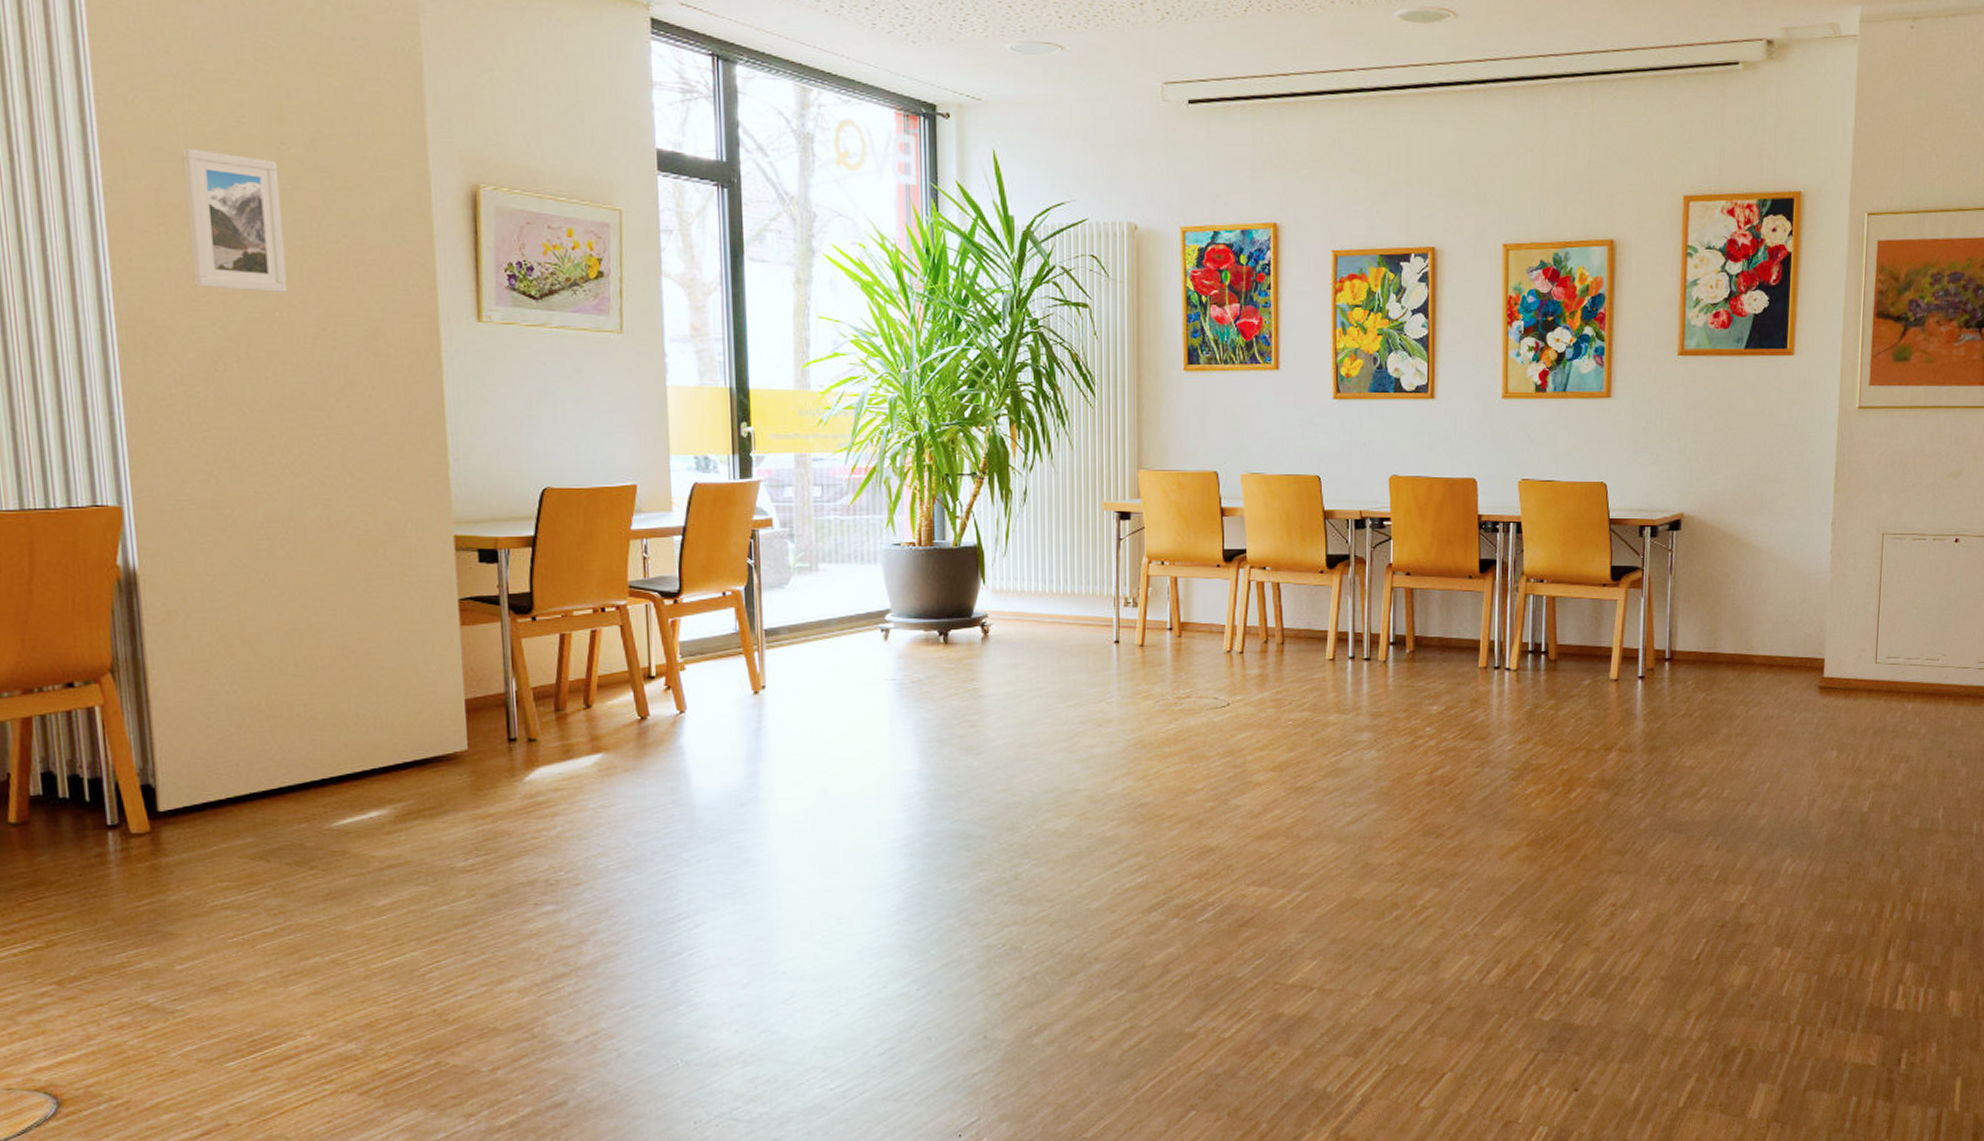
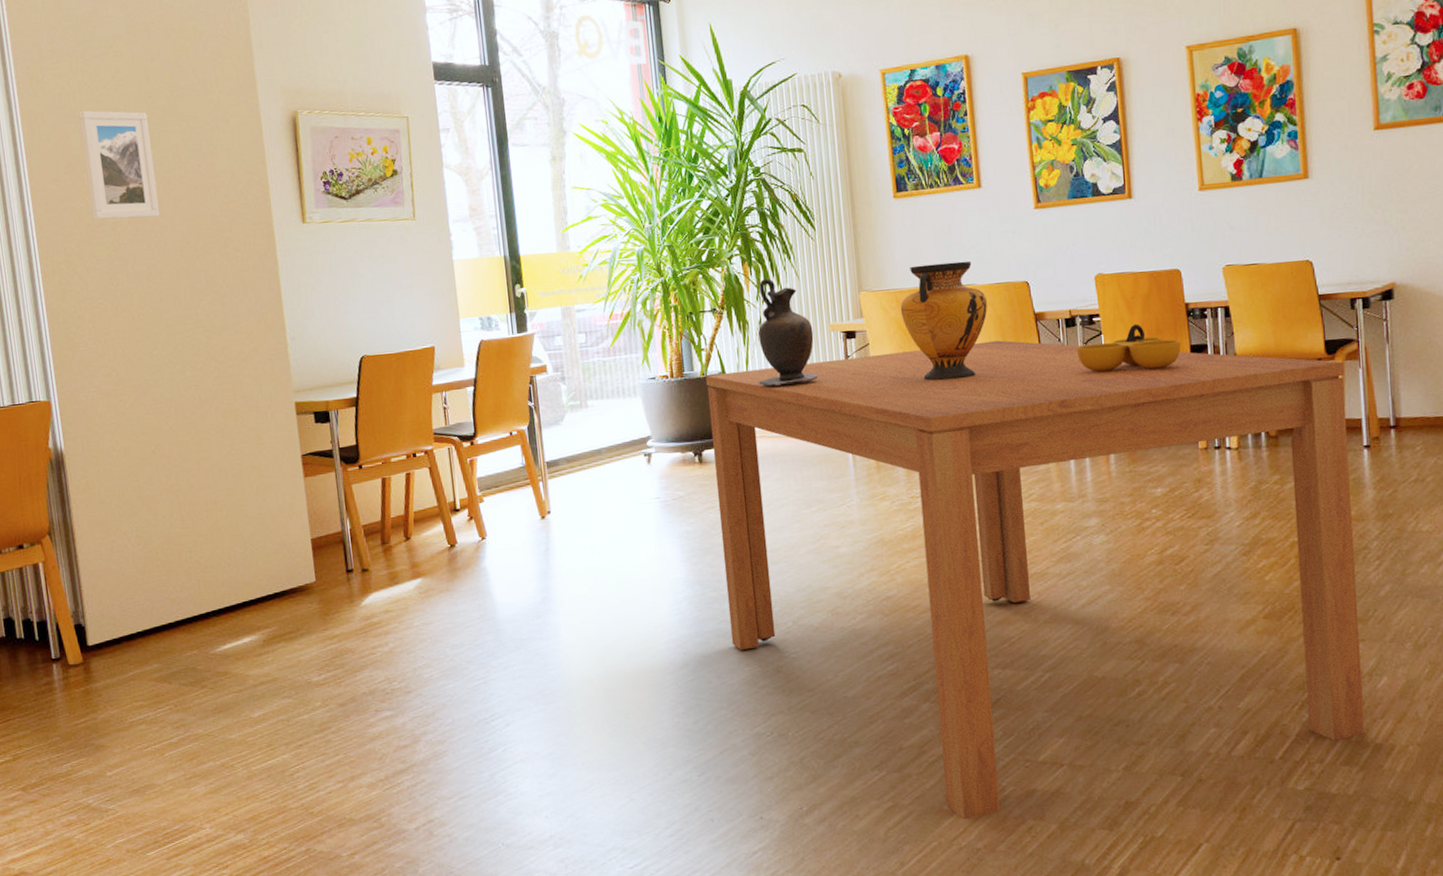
dining table: none [959,536,1628,1043] -> present [706,340,1365,819]
pitcher: none [1018,445,1086,566] -> present [758,278,819,388]
vase: none [1181,447,1274,574] -> present [900,261,987,381]
decorative bowl: none [1364,531,1470,581] -> present [1076,323,1181,373]

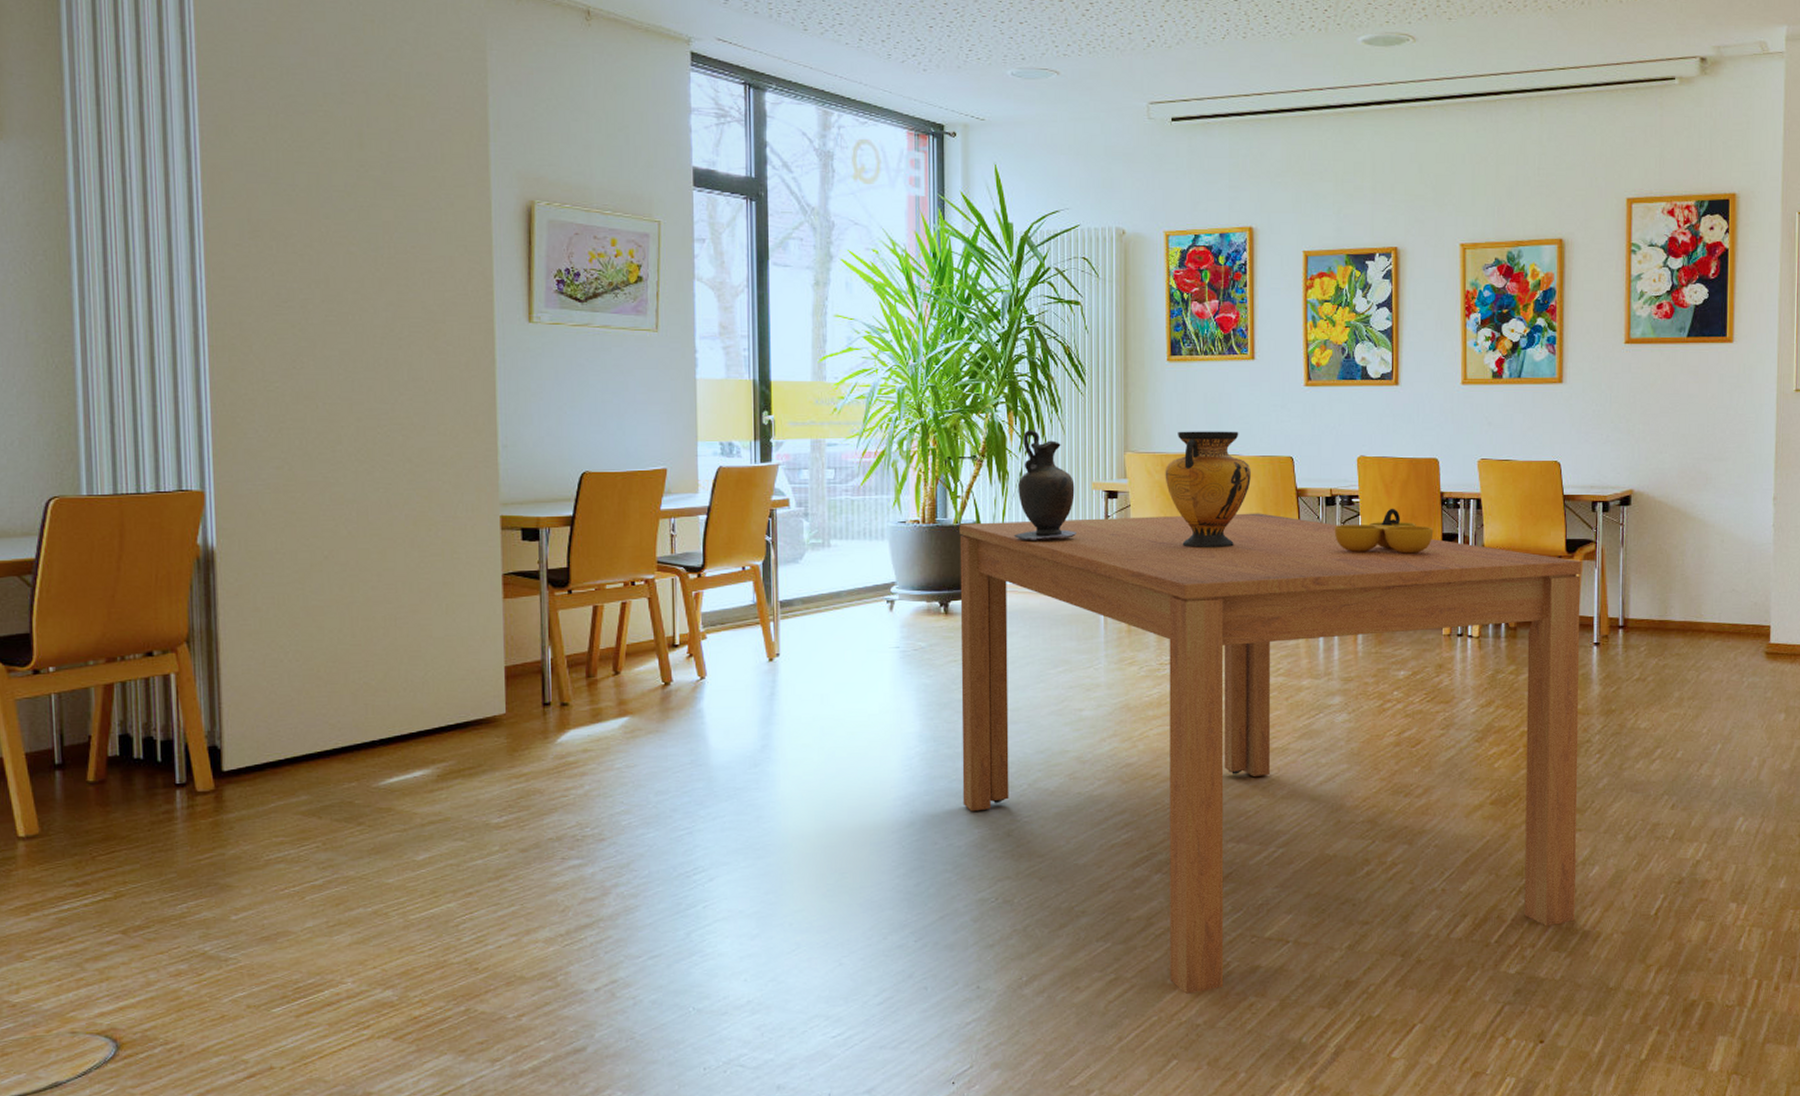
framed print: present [79,110,160,220] -> none [273,171,361,299]

